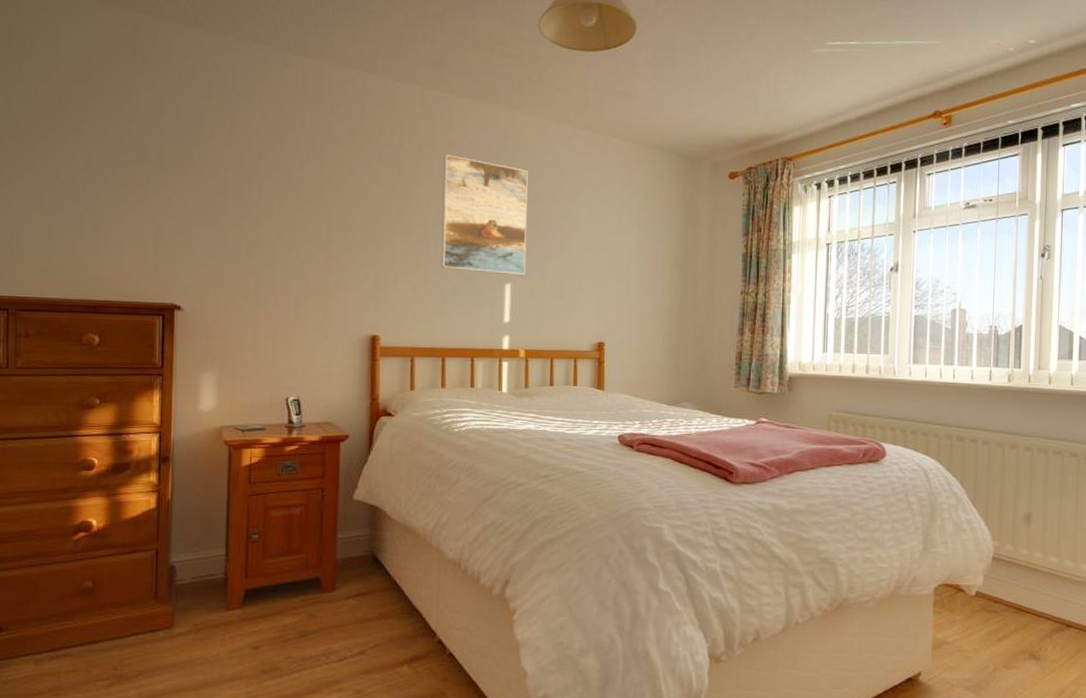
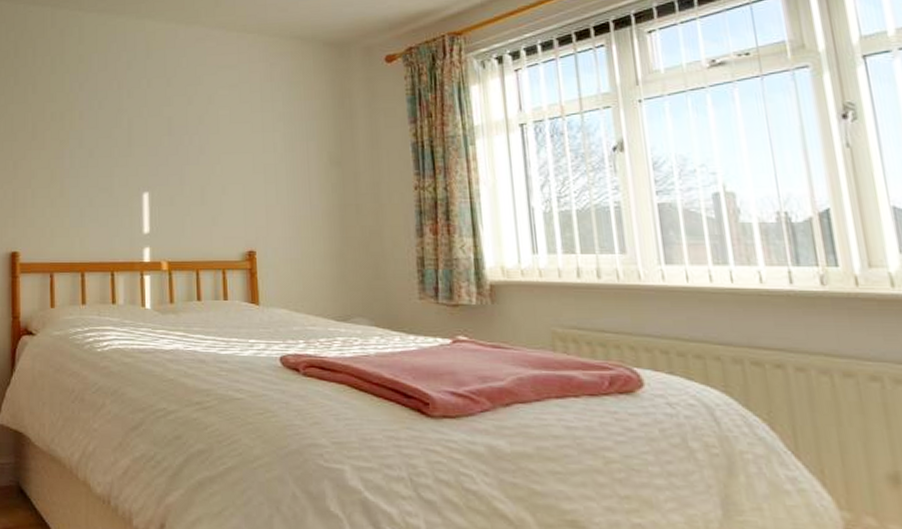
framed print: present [441,154,528,276] -> none [75,68,164,184]

